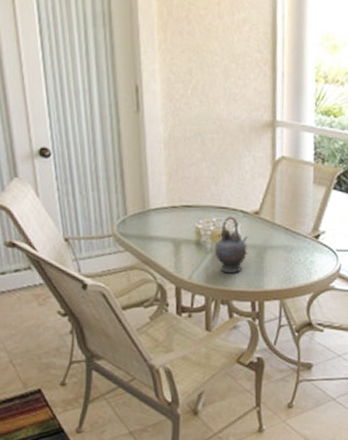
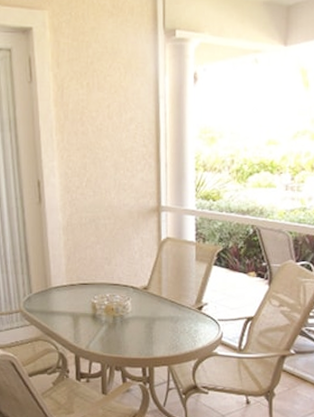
teapot: present [214,216,248,274] -> none [108,291,138,343]

